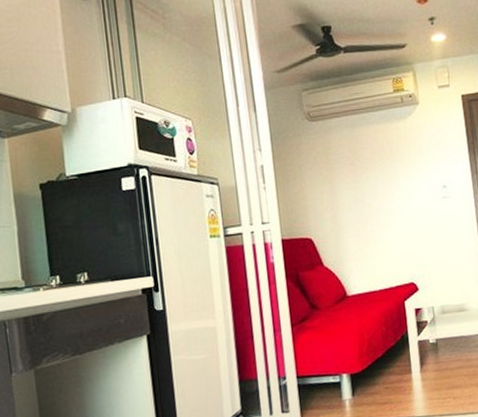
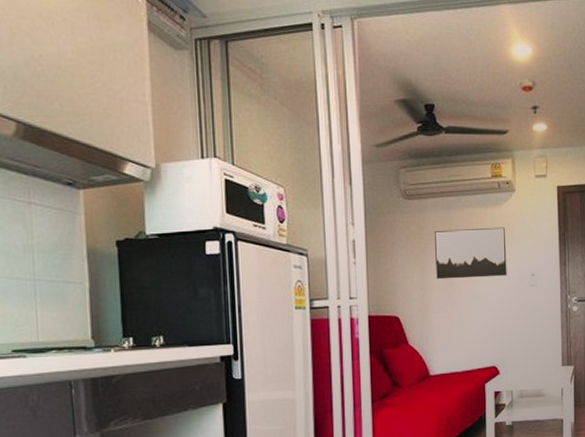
wall art: none [340,140,418,199] -> present [434,227,507,280]

